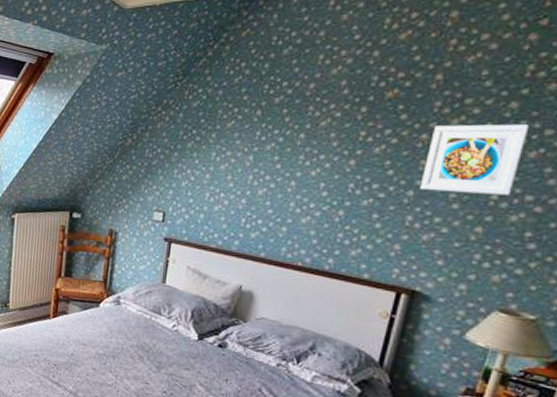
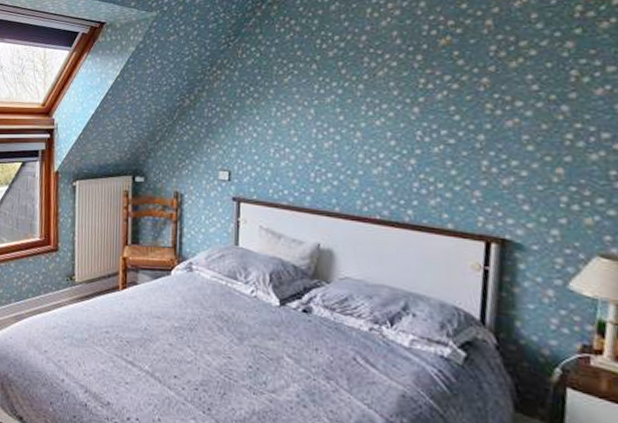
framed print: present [419,124,530,196] -> none [489,63,591,134]

